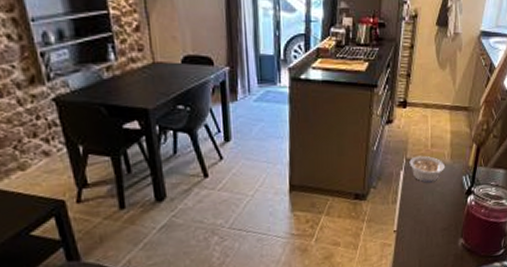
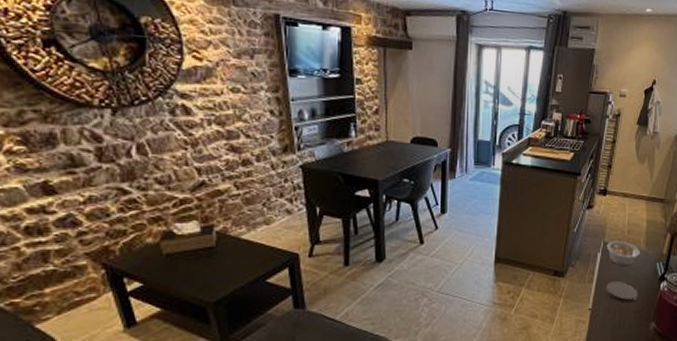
coaster: none [410,199,445,222] -> present [605,282,638,303]

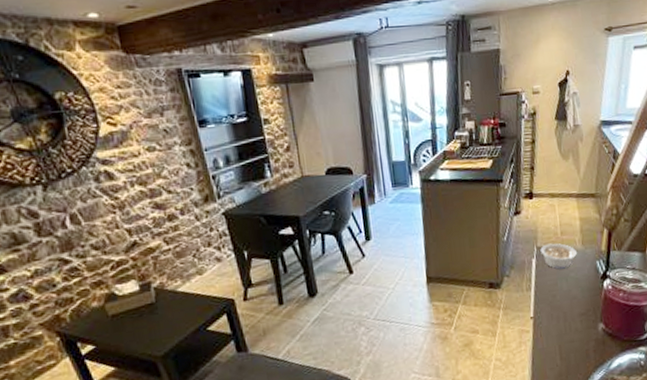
coaster: present [605,282,638,303] -> none [545,285,581,307]

